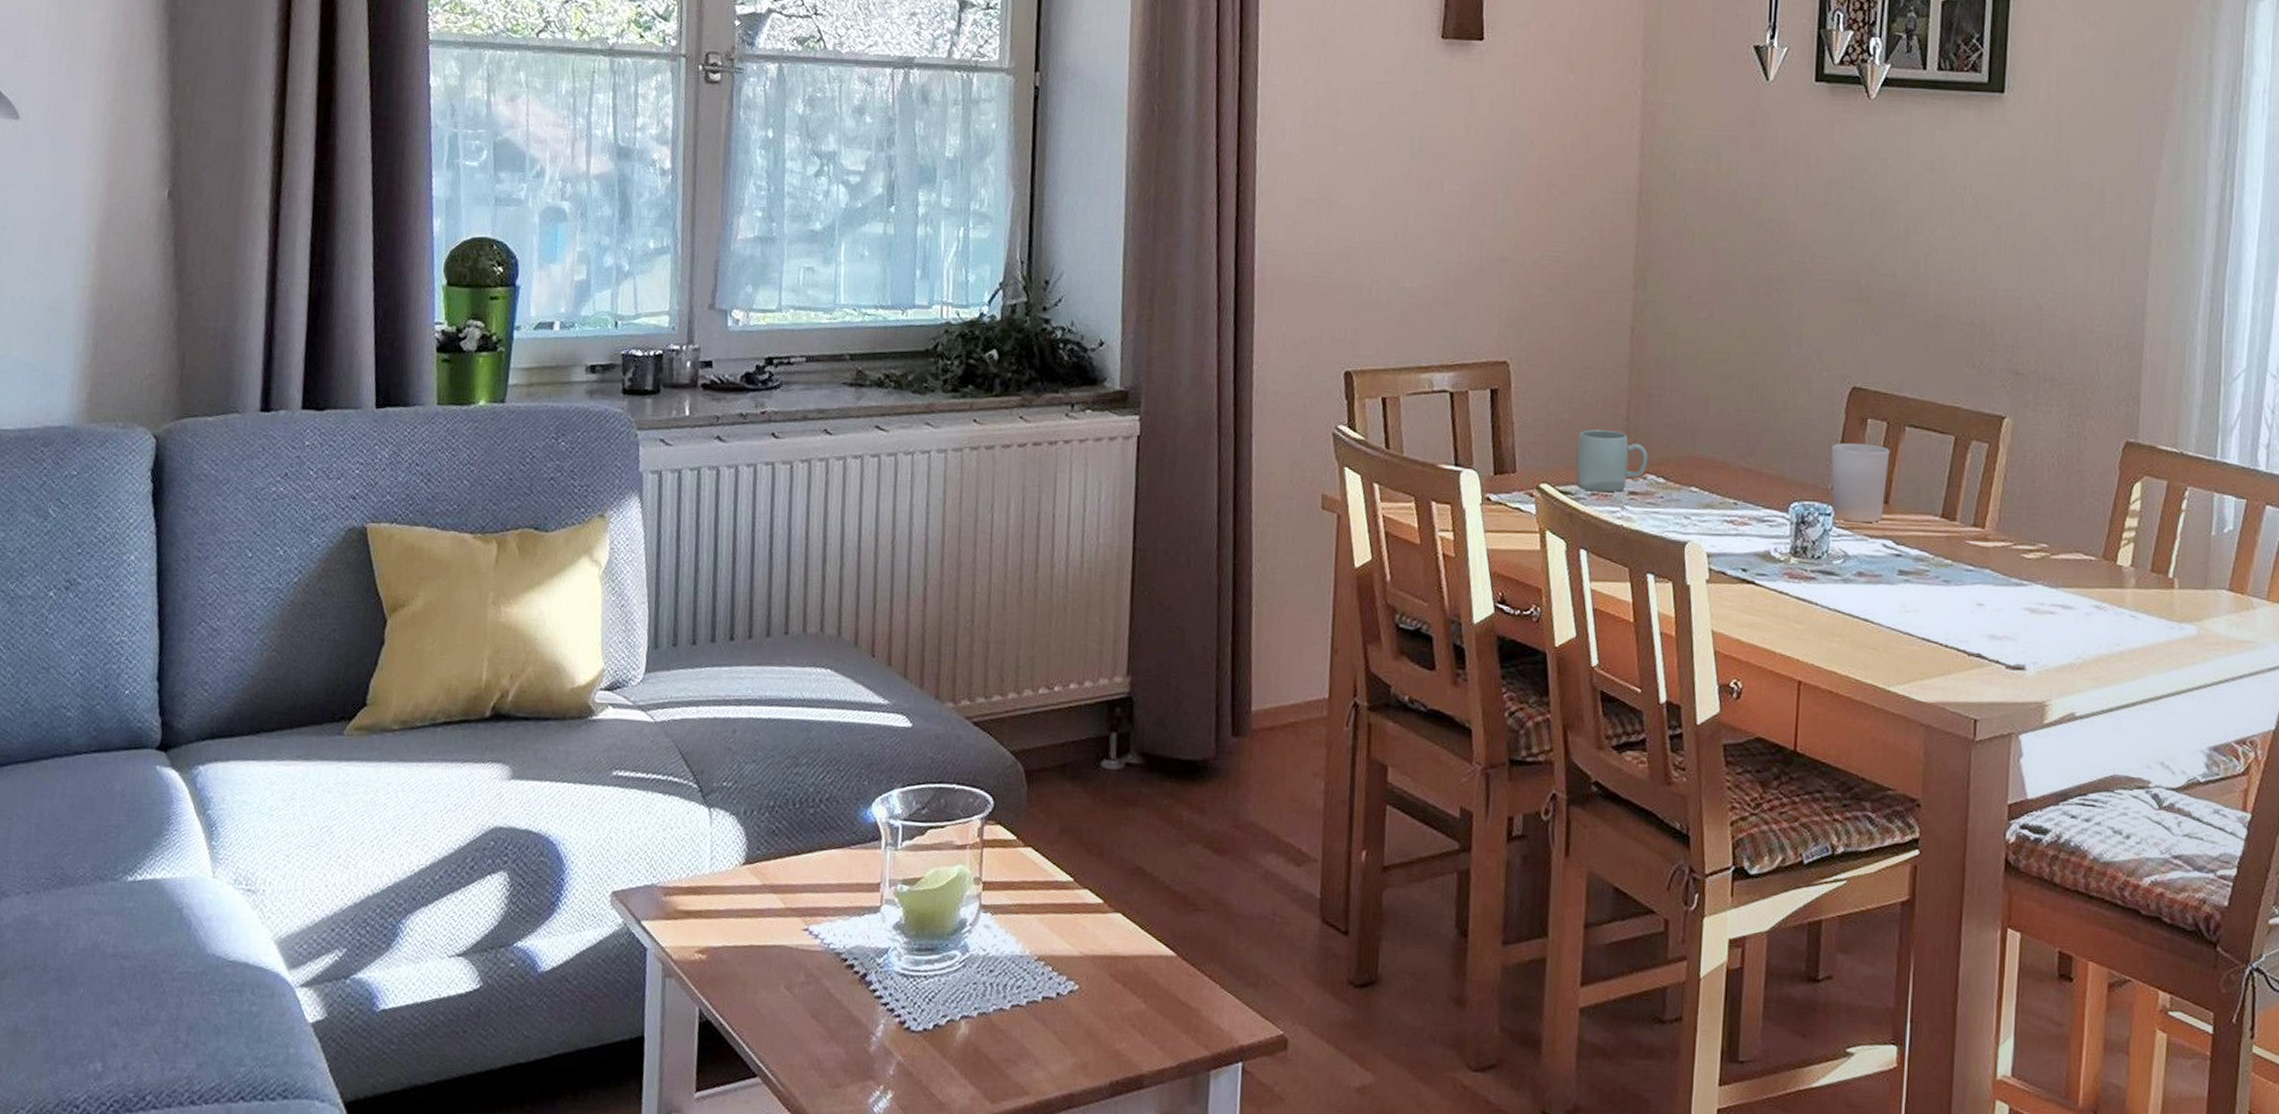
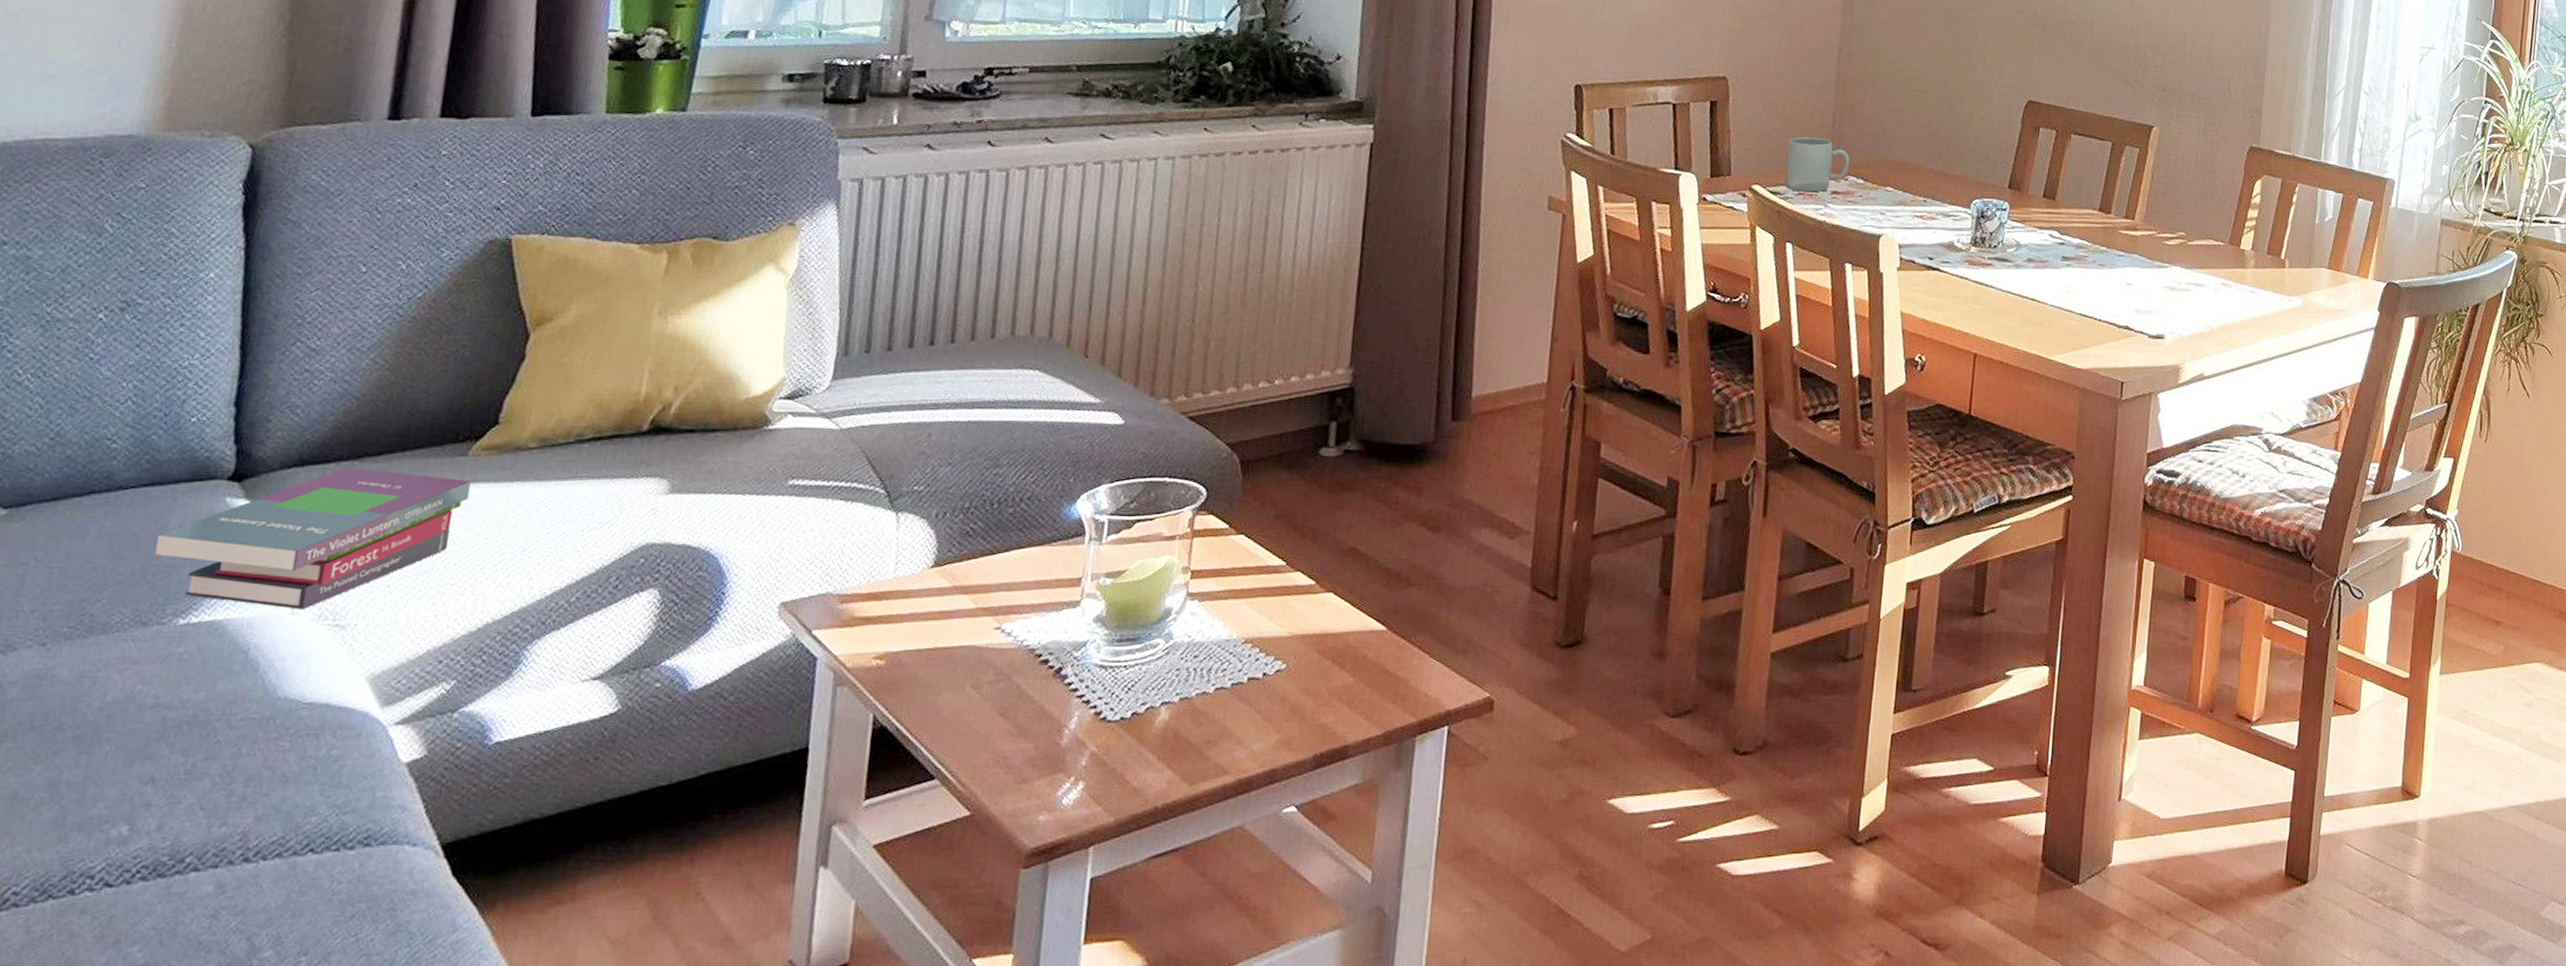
books: none [106,741,348,874] -> present [155,466,472,610]
candle holder: present [1831,442,1890,523] -> none [2007,148,2058,217]

